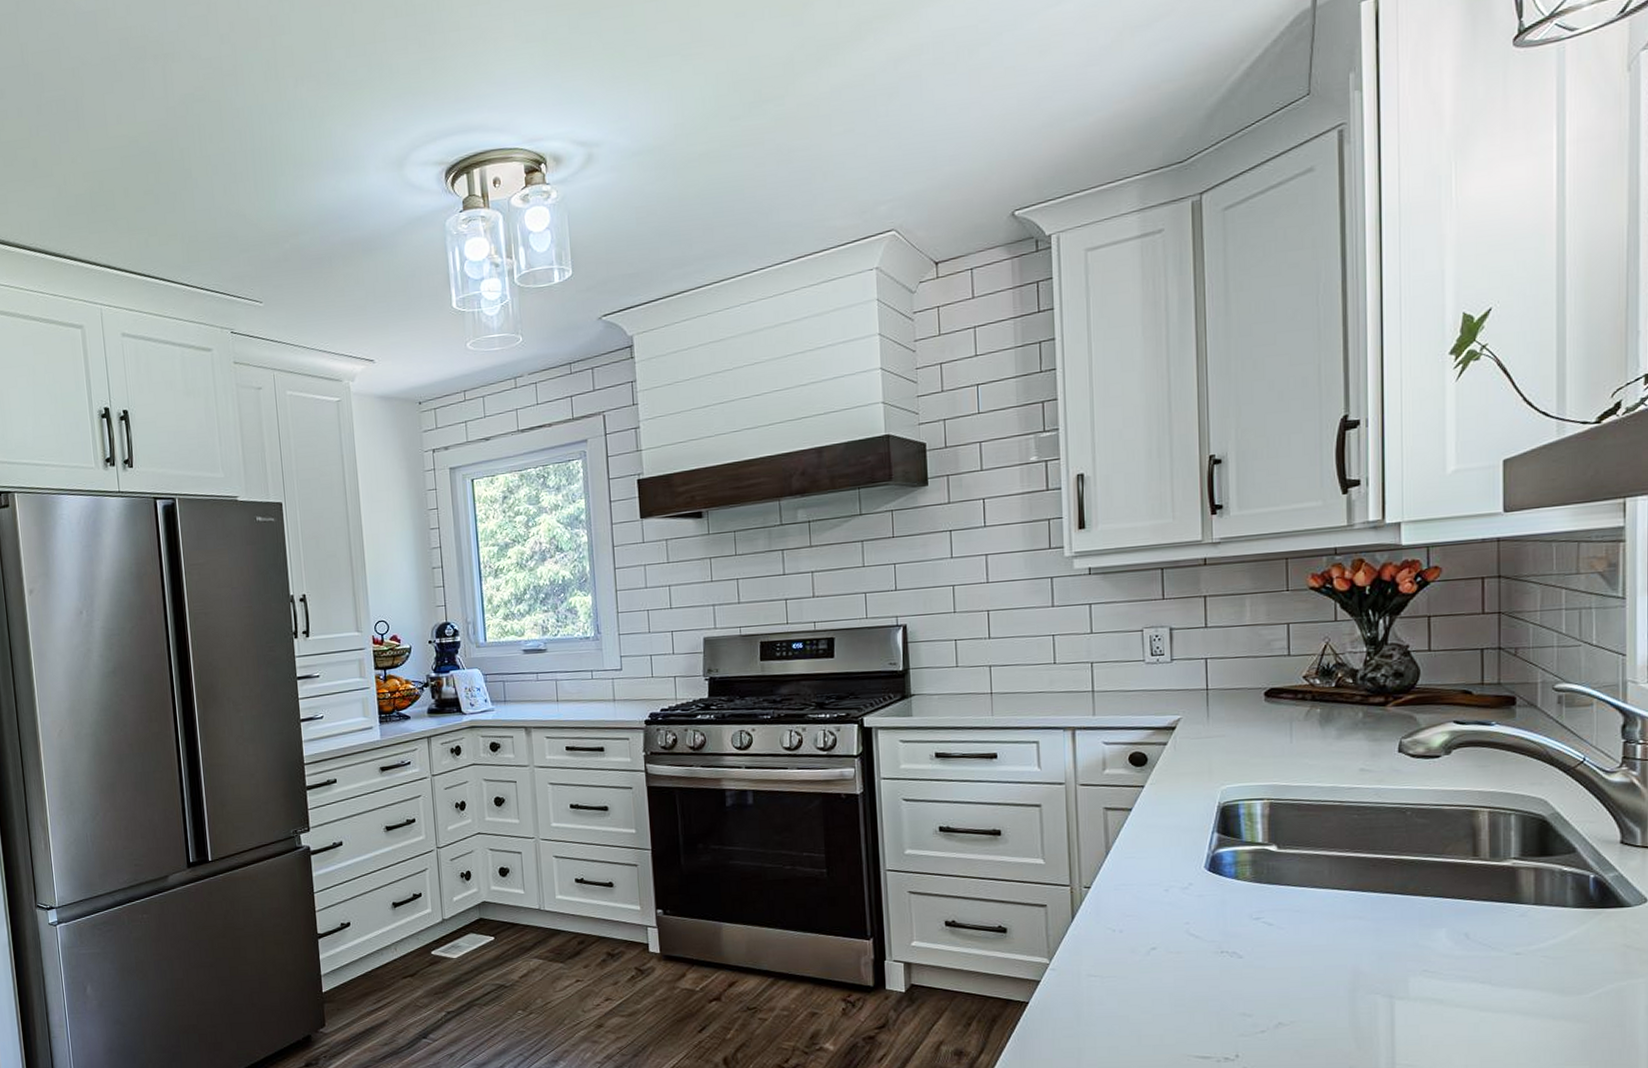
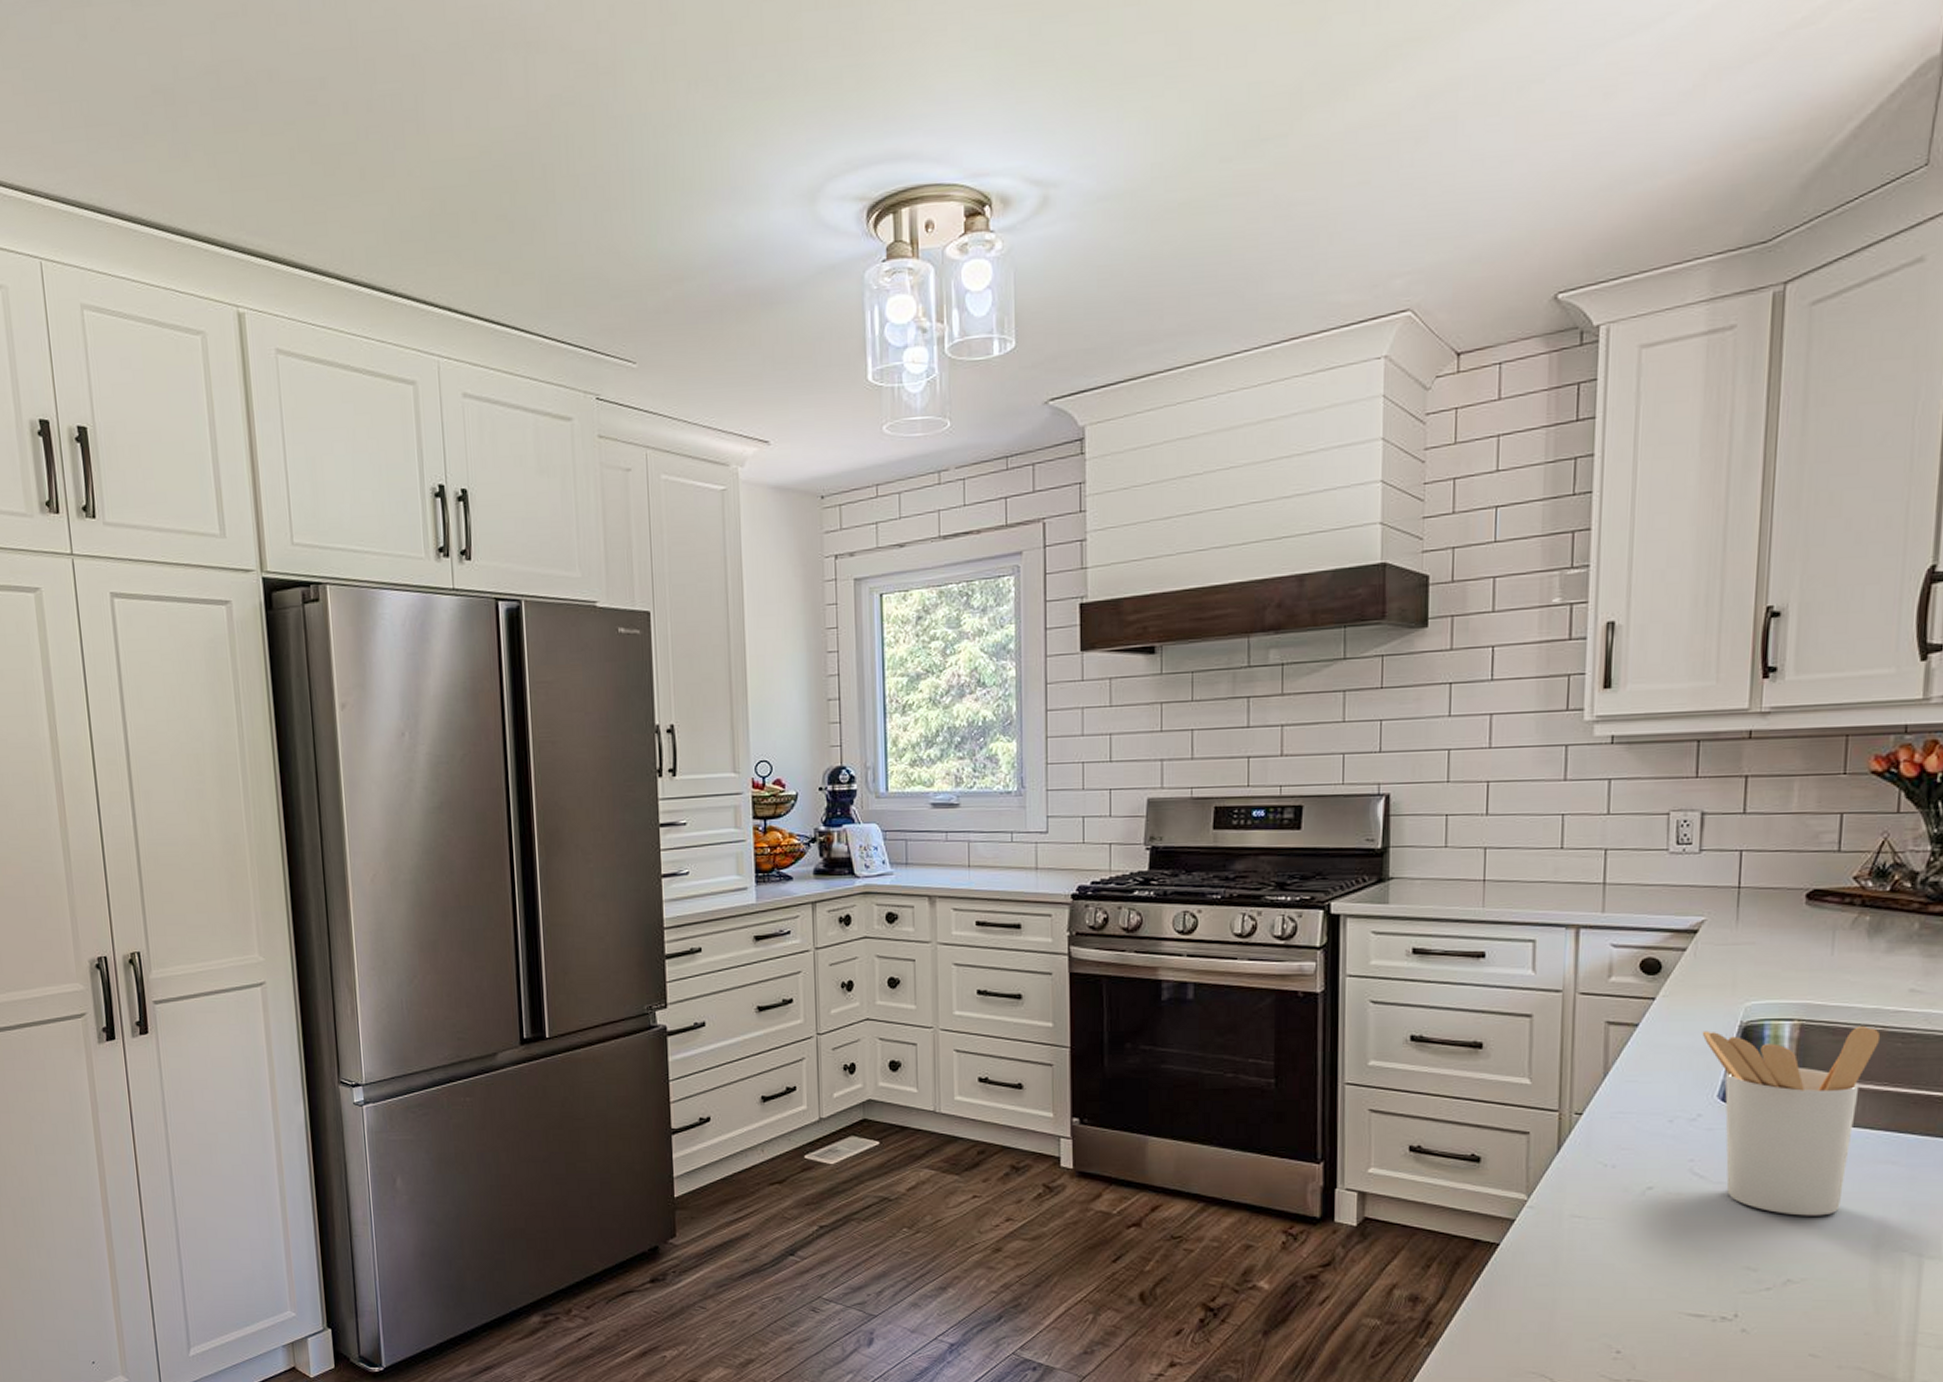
utensil holder: none [1186,801,1339,967] -> present [1702,1025,1881,1216]

